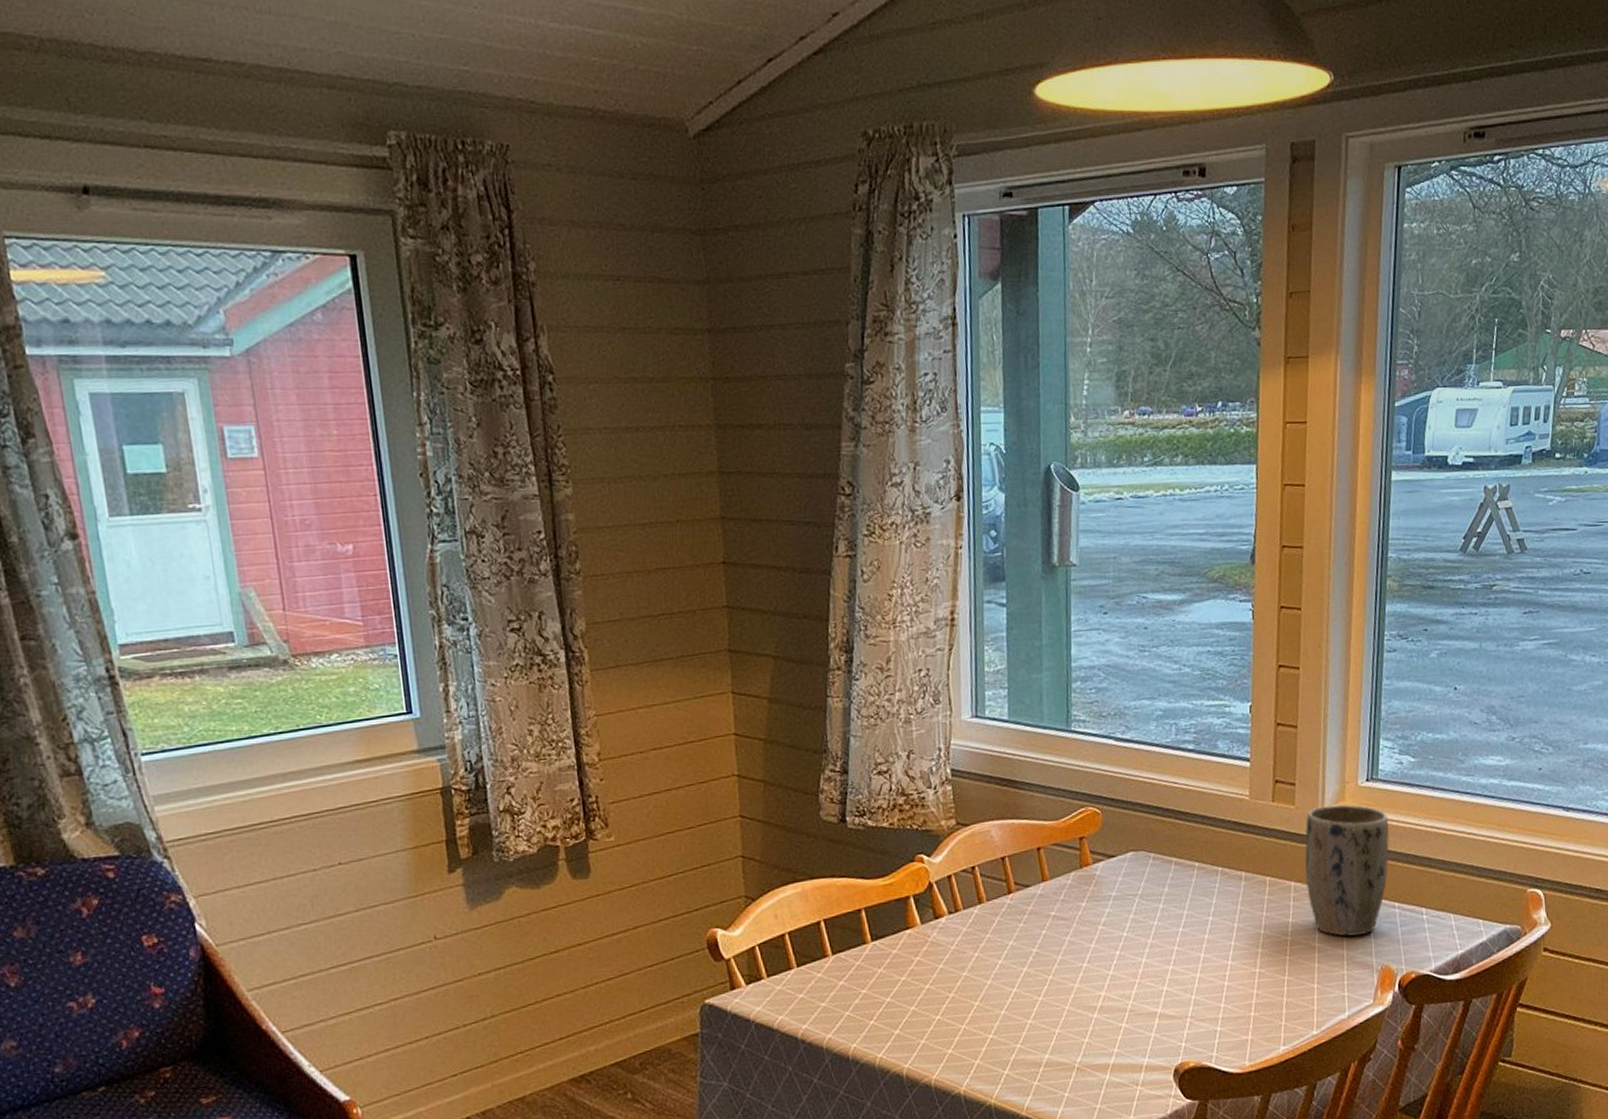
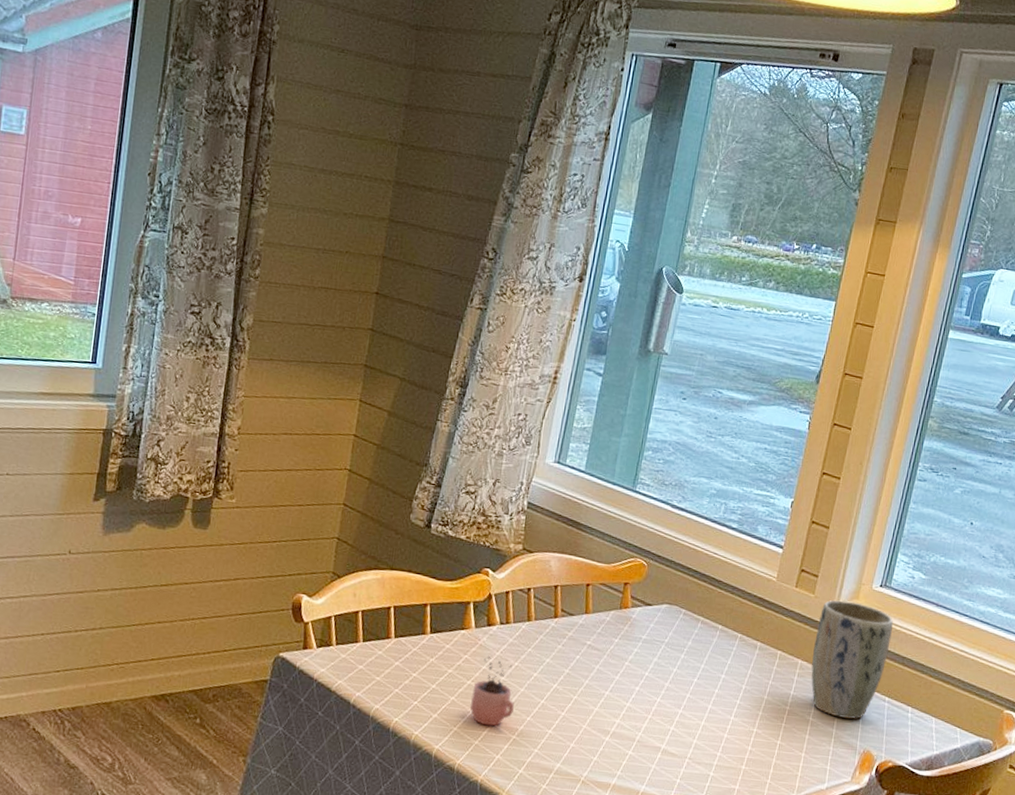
cocoa: none [933,952,984,1031] -> present [470,655,514,726]

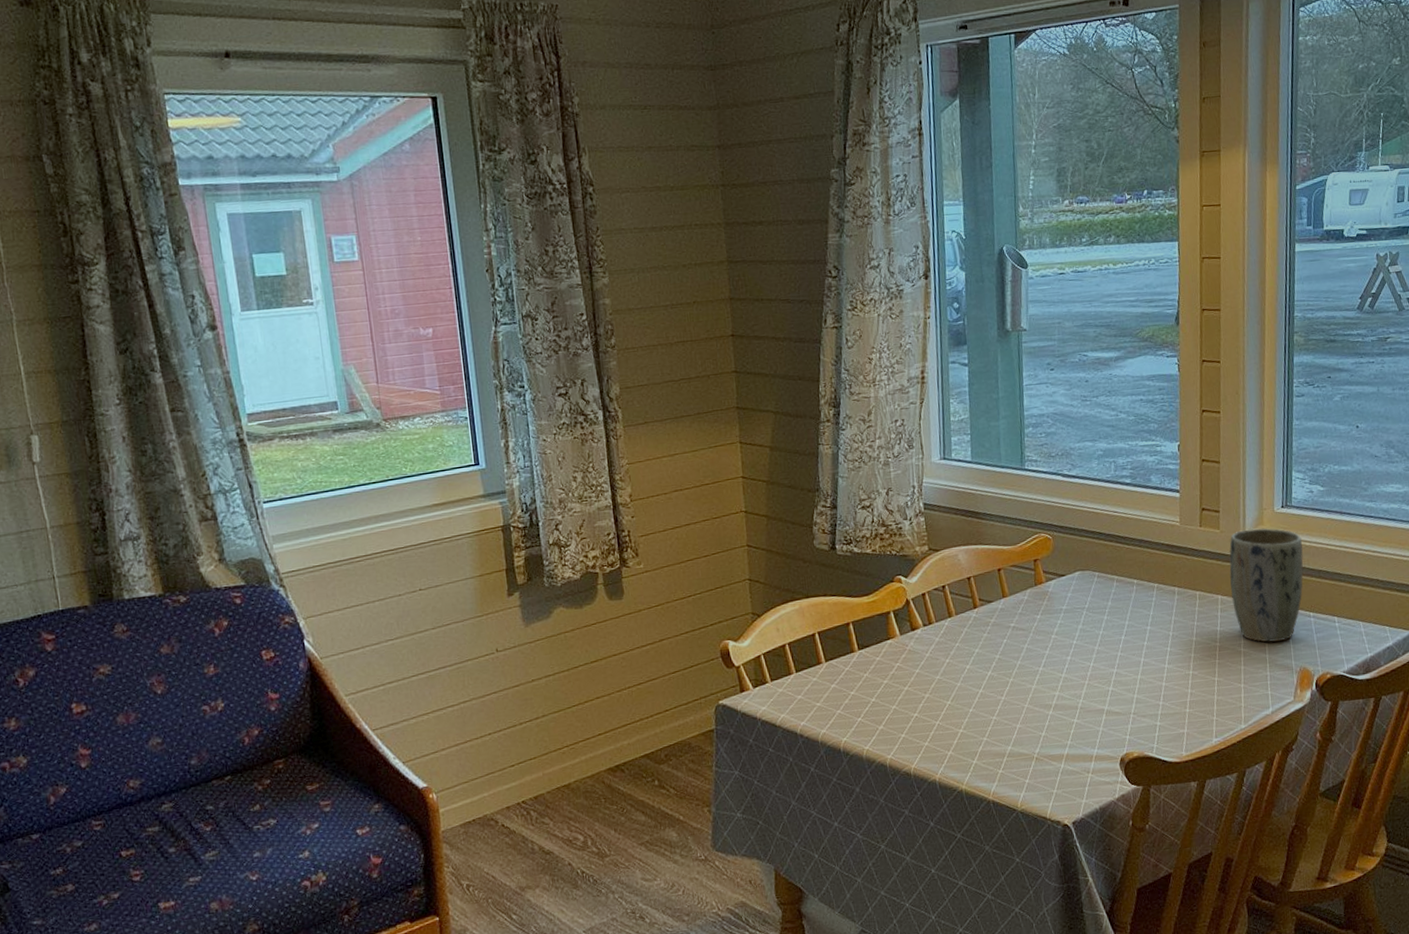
cocoa: present [470,655,514,726] -> none [911,658,955,726]

